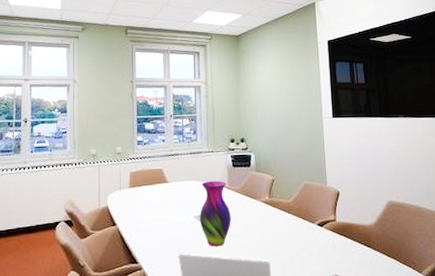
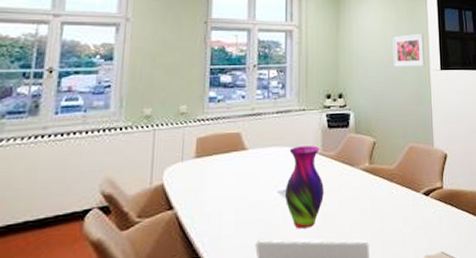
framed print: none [287,85,318,115] -> present [393,33,426,67]

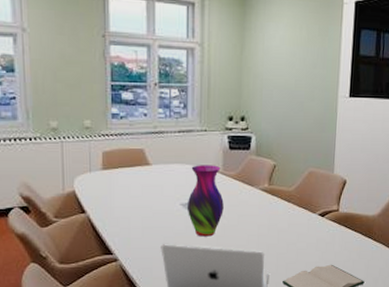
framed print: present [393,33,426,67] -> none [299,56,335,93]

